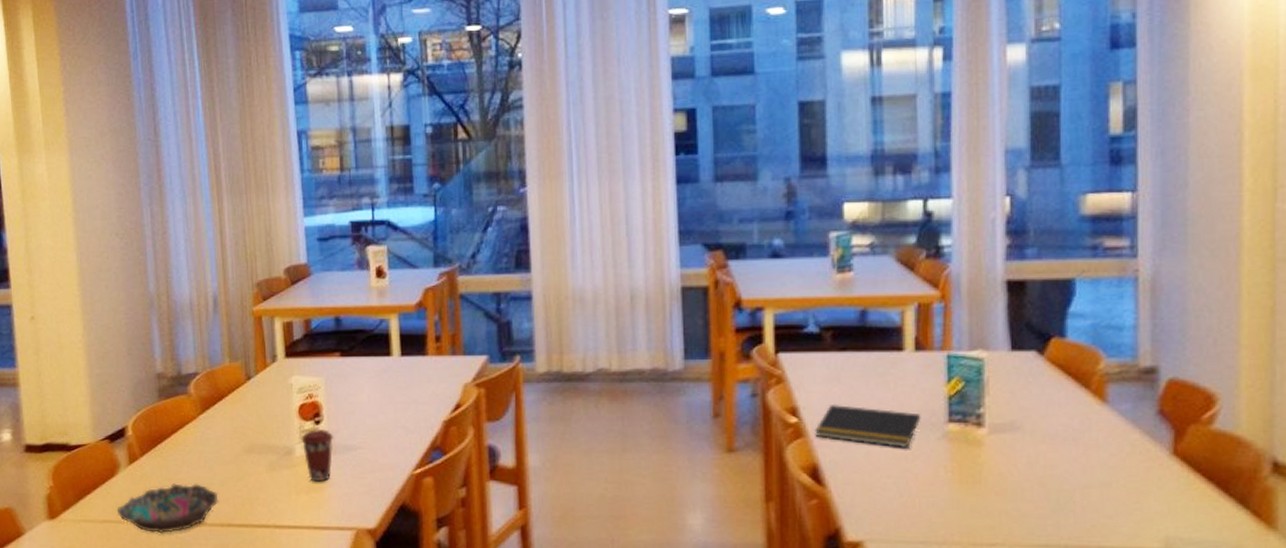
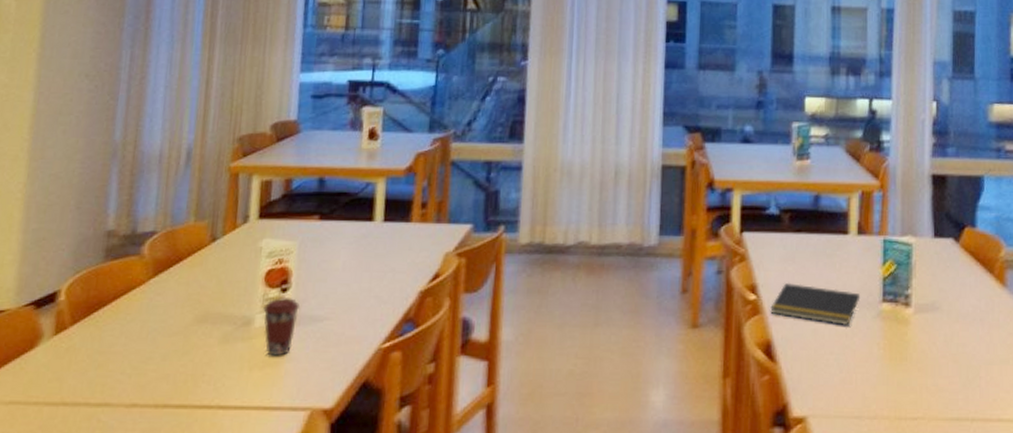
bowl: present [116,482,219,534] -> none [28,356,158,417]

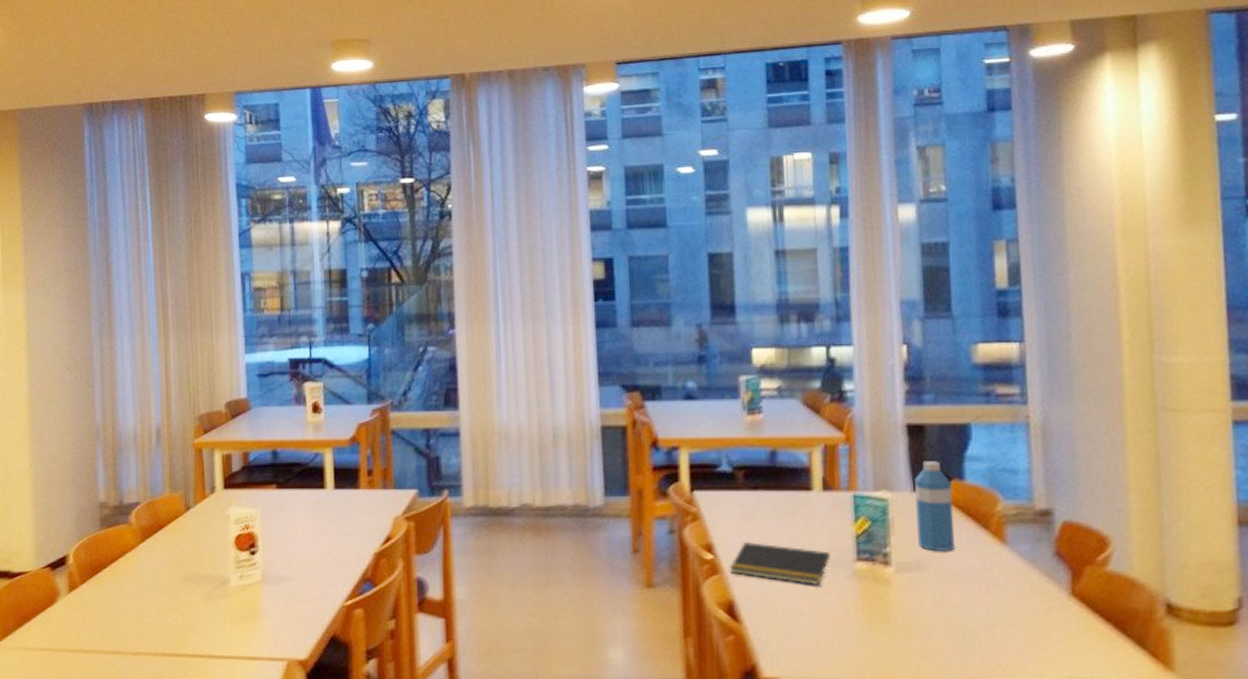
coffee cup: present [263,296,299,356] -> none [237,559,268,612]
water bottle: none [935,209,966,294] -> present [915,461,955,552]

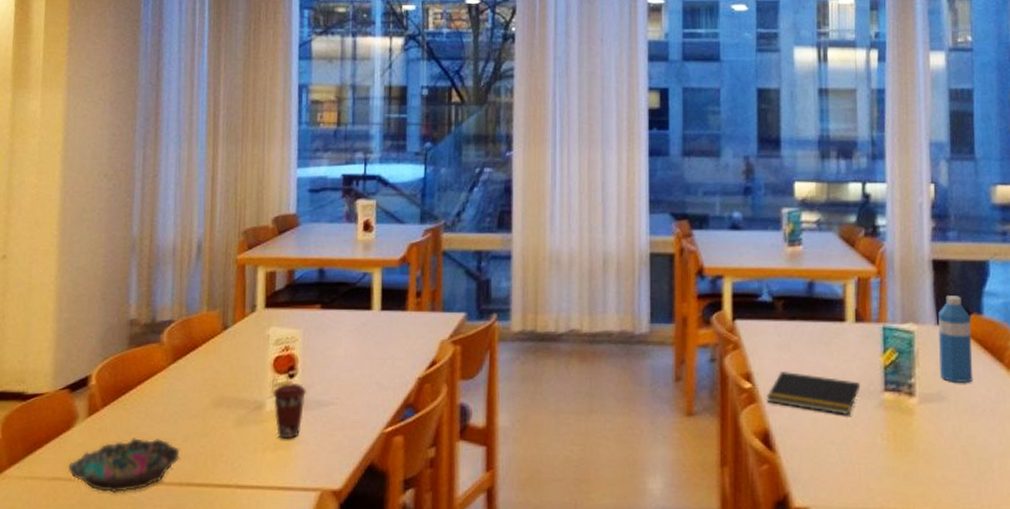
bowl: none [55,611,155,663] -> present [68,437,180,494]
coffee cup: none [237,559,268,612] -> present [273,382,306,439]

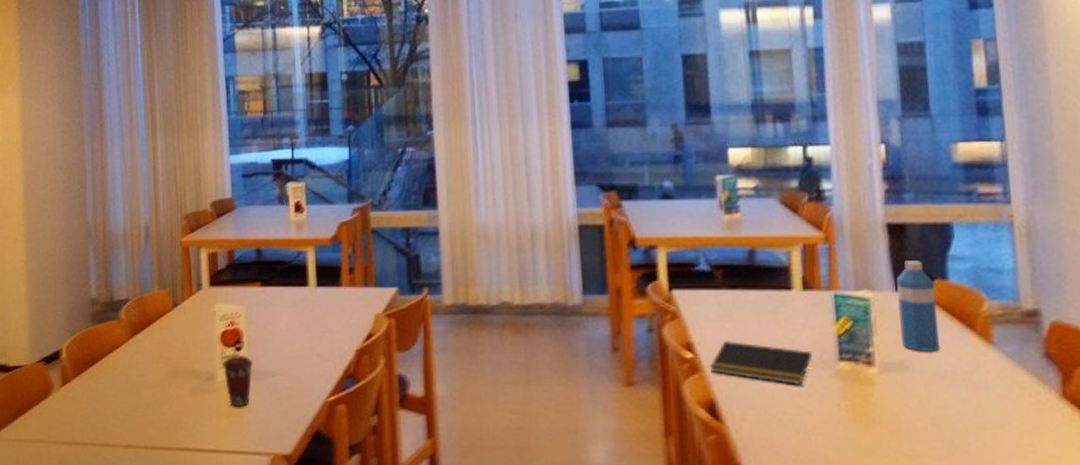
bowl: present [68,437,180,494] -> none [48,405,144,455]

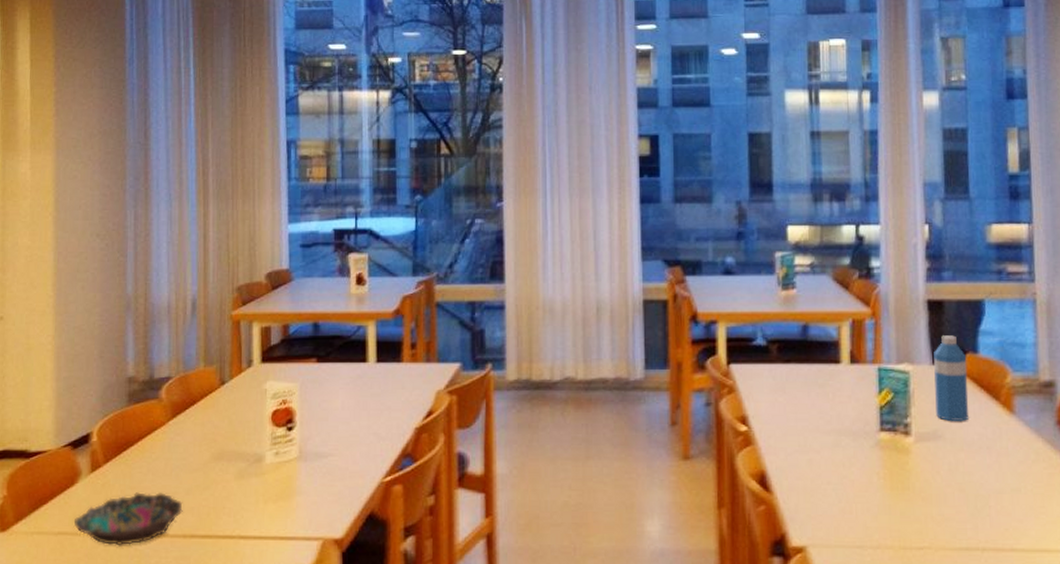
bowl: none [48,405,144,455] -> present [73,491,183,546]
coffee cup: present [223,354,253,407] -> none [272,435,305,490]
notepad: present [710,340,813,385] -> none [762,413,857,455]

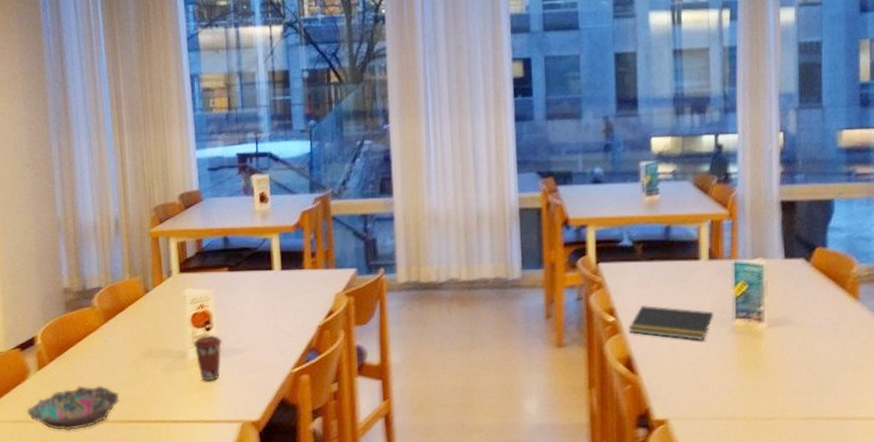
coffee cup: none [272,435,305,490] -> present [193,334,222,381]
notepad: none [762,413,857,455] -> present [629,305,714,340]
water bottle: present [934,335,969,422] -> none [786,232,818,309]

